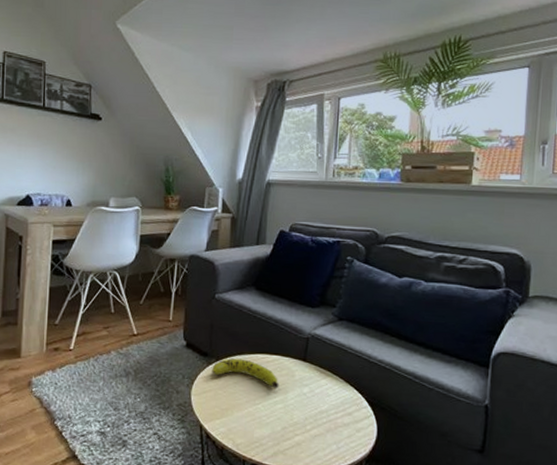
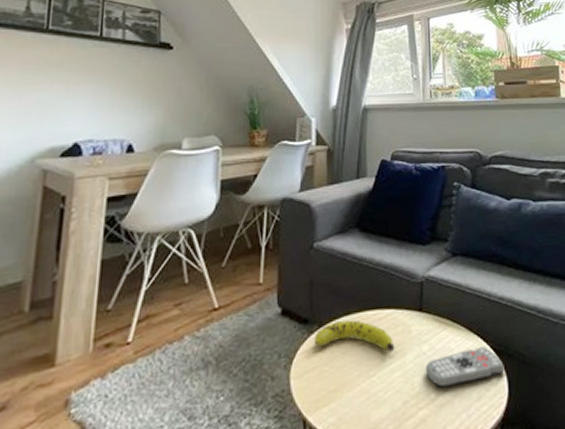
remote control: none [304,397,376,424] -> present [426,346,505,388]

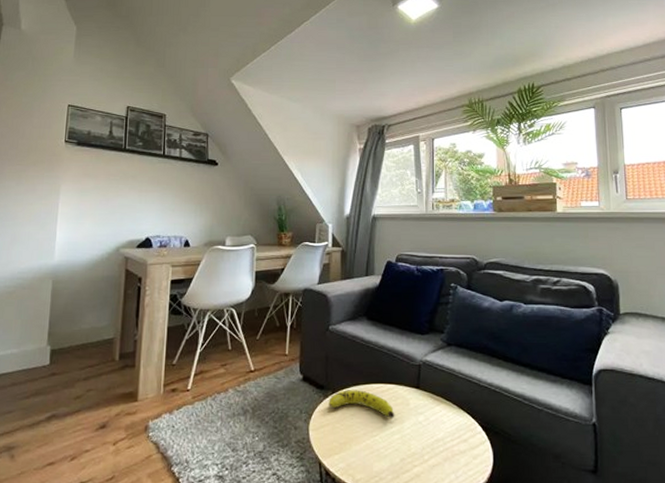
remote control: present [426,346,505,388] -> none [421,422,491,452]

